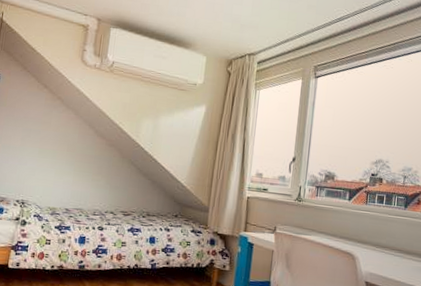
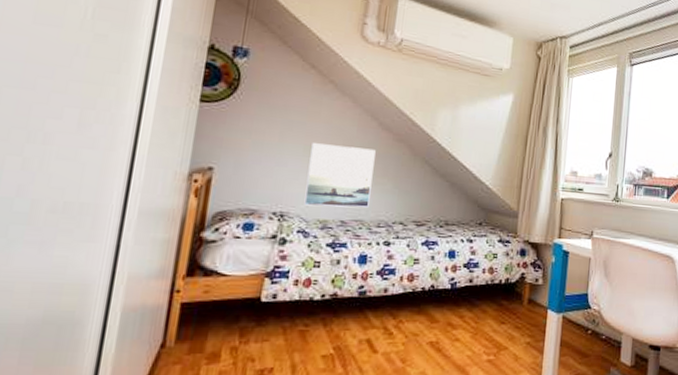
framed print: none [39,147,92,199] -> present [304,143,376,208]

